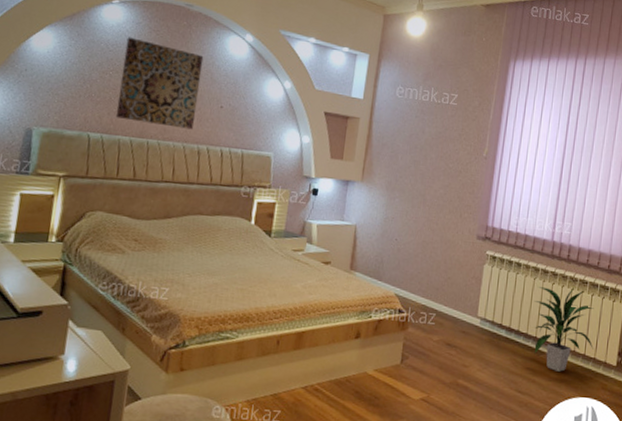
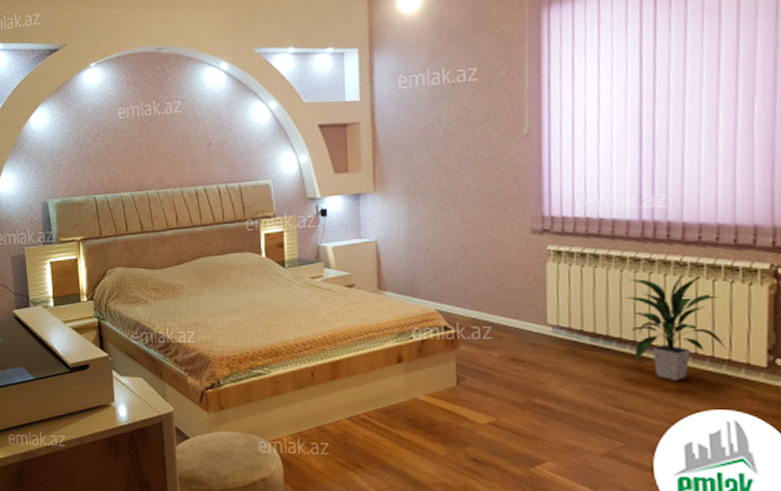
wall art: present [115,37,204,130] -> none [109,95,187,176]

